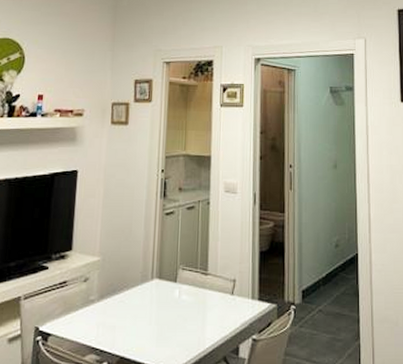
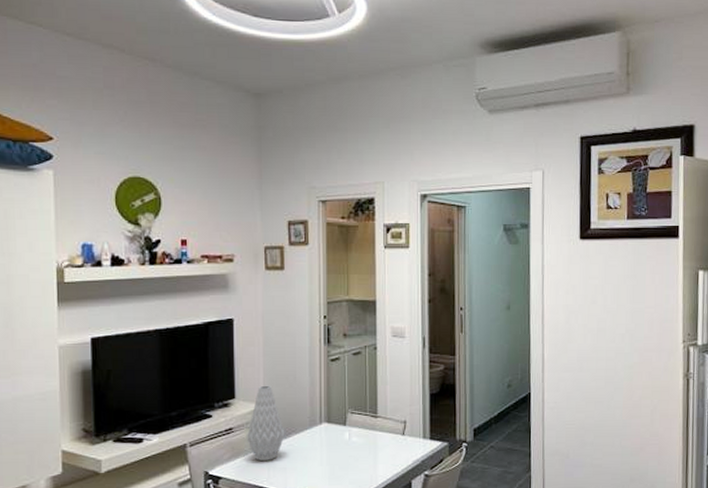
vase: none [79,237,117,319] -> present [247,385,285,462]

